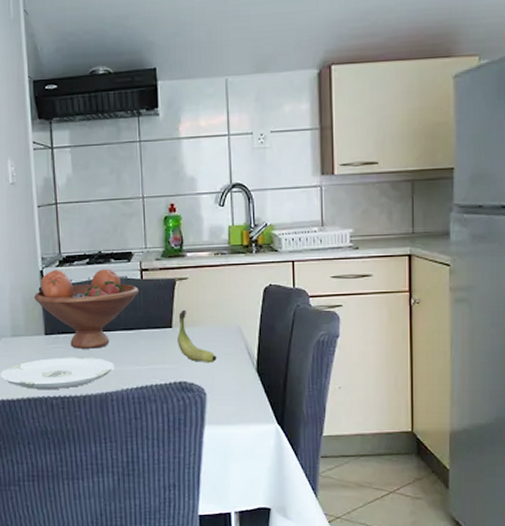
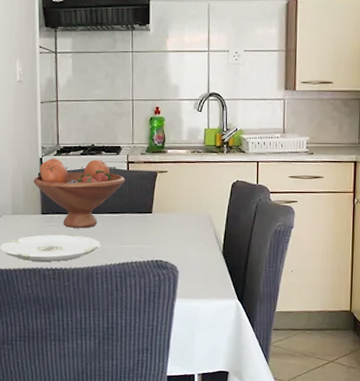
banana: present [177,309,217,363] -> none [156,198,189,246]

